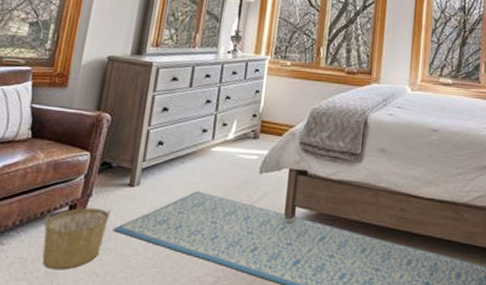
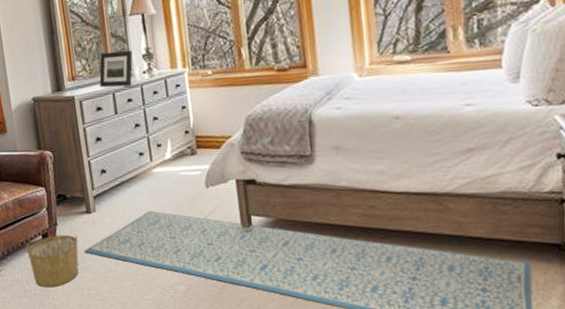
picture frame: none [182,26,223,62] -> present [99,50,133,88]

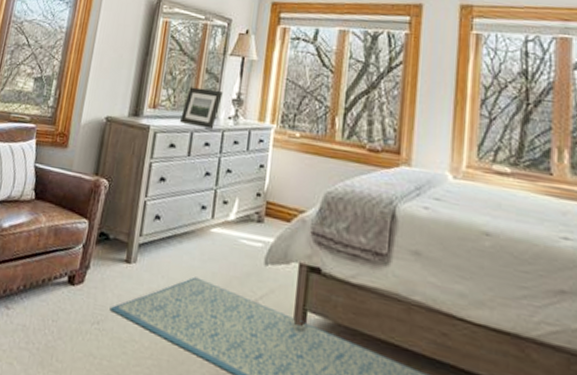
basket: present [26,234,79,288] -> none [43,280,108,346]

